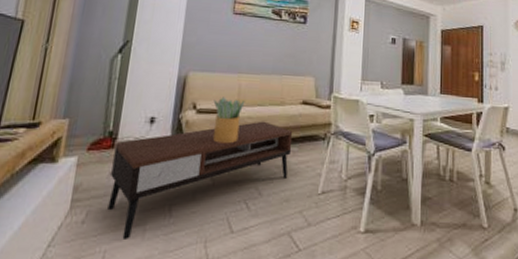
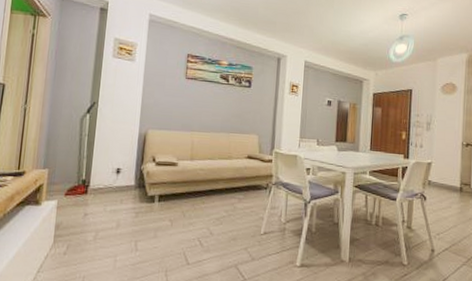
coffee table: present [107,121,293,239] -> none [84,172,239,268]
potted plant: present [213,97,245,144] -> none [170,151,197,192]

